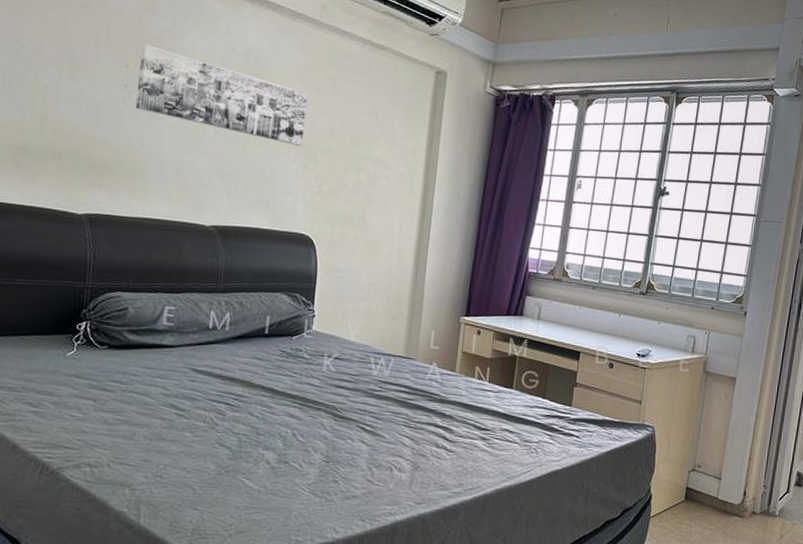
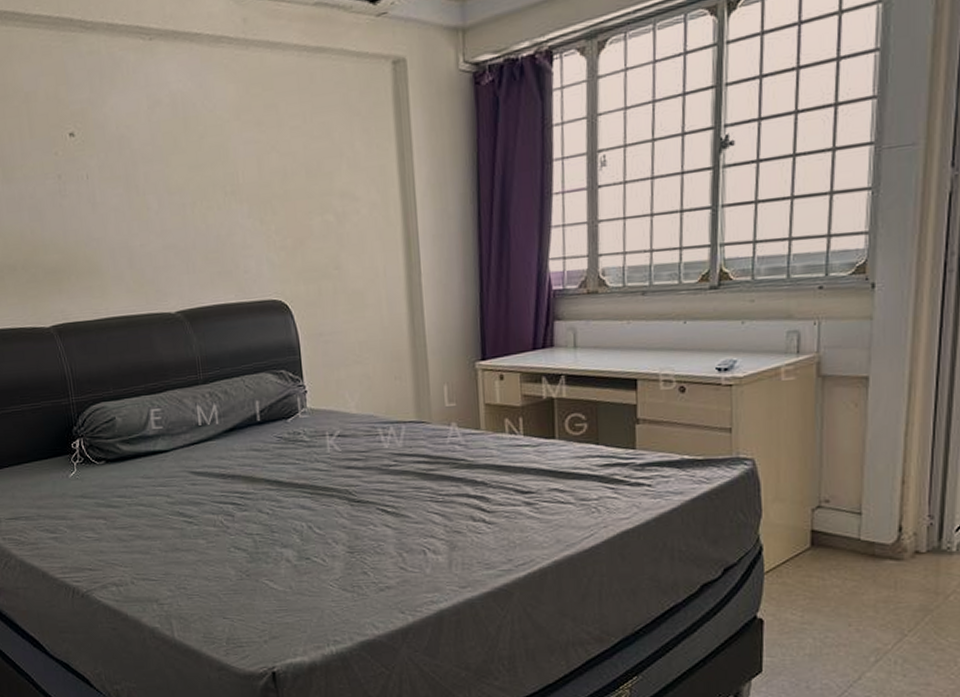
wall art: present [135,44,308,146] -> none [64,122,254,200]

